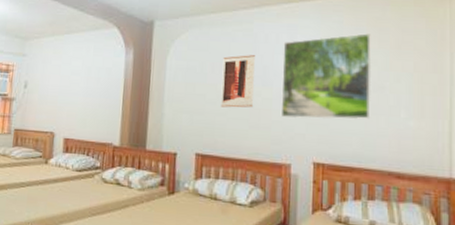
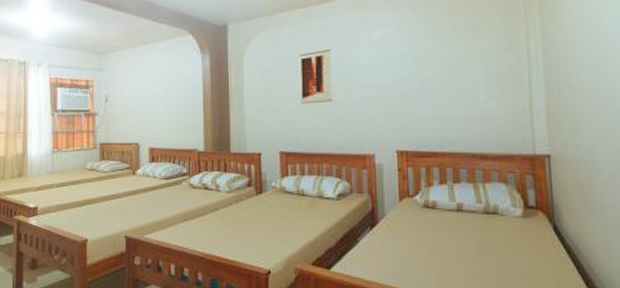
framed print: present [280,33,372,120] -> none [358,18,450,108]

